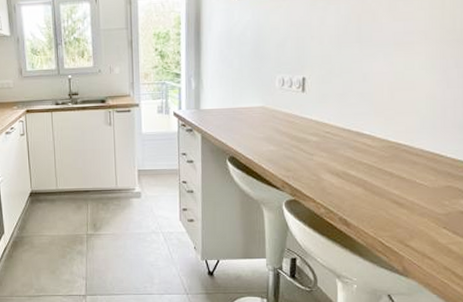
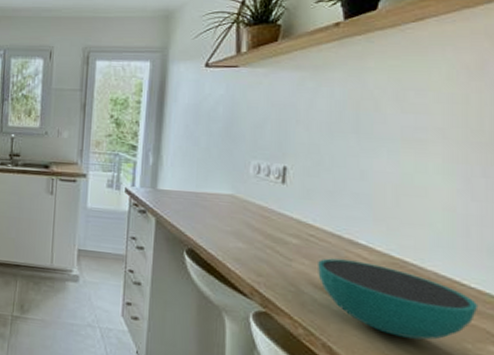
bowl: none [333,148,453,203] -> present [318,258,479,340]

